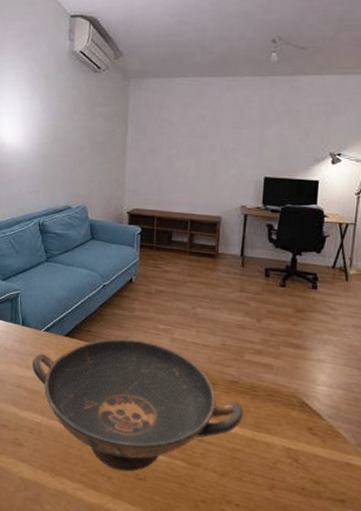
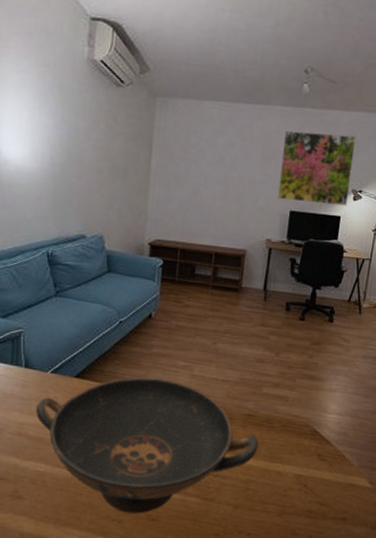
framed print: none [250,99,331,170] -> present [277,130,356,206]

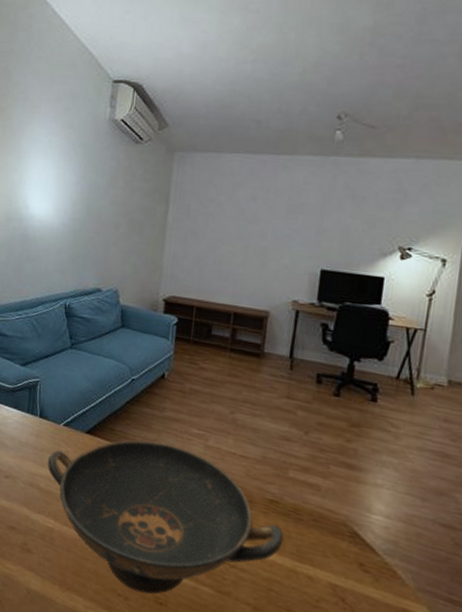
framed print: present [277,130,356,206] -> none [305,181,403,266]

